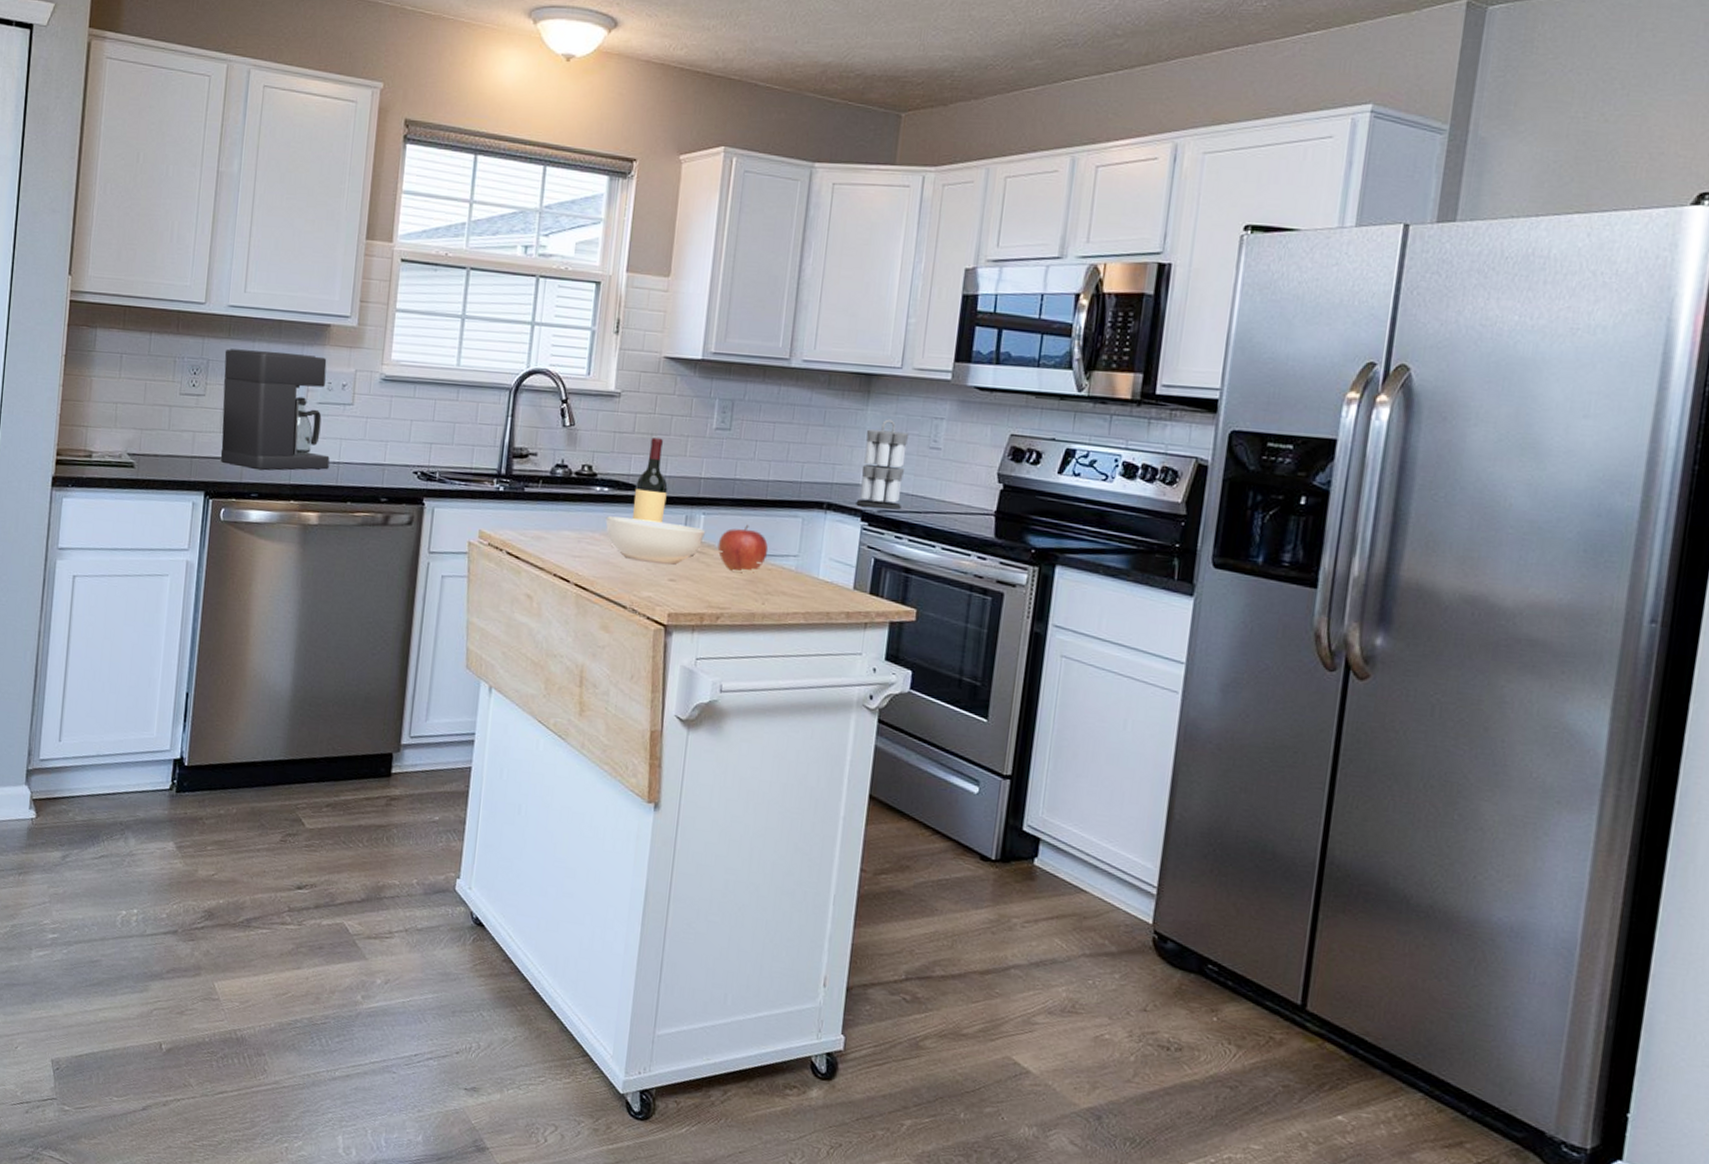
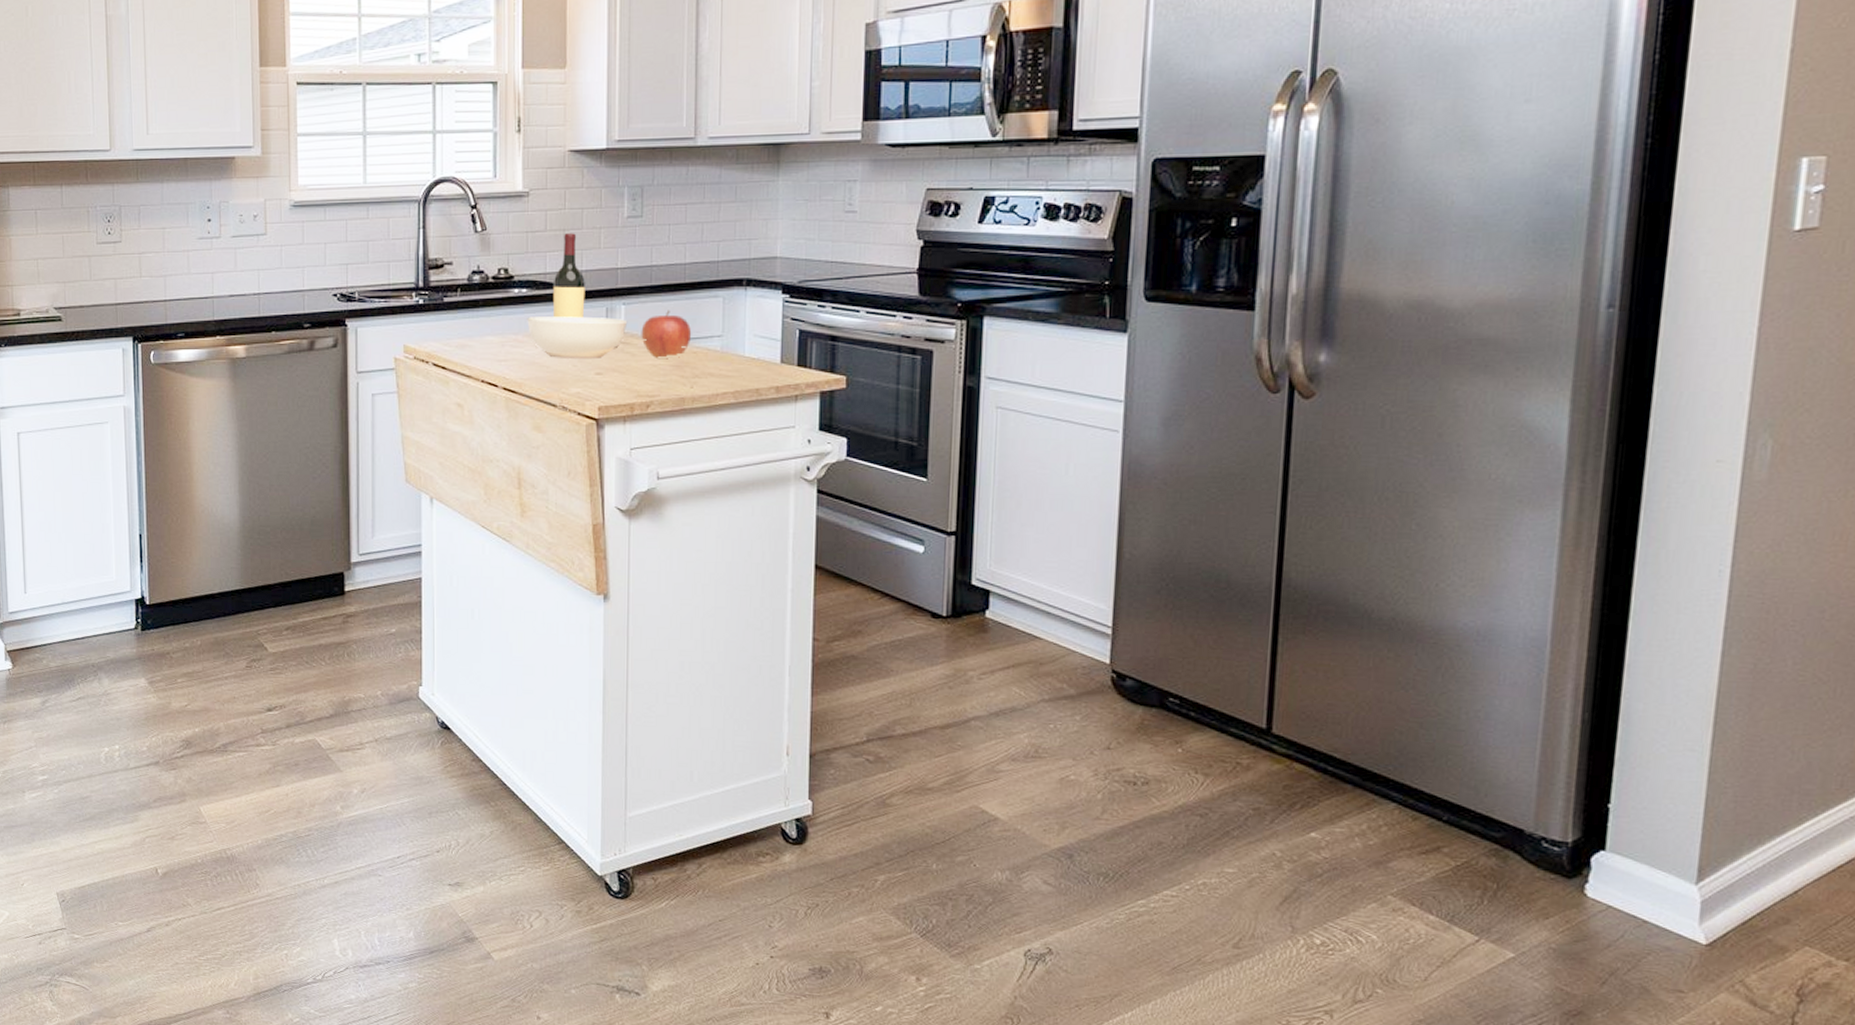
coffee maker: present [220,349,330,471] -> none [135,190,250,310]
spice rack: present [856,419,910,510] -> none [775,187,824,280]

